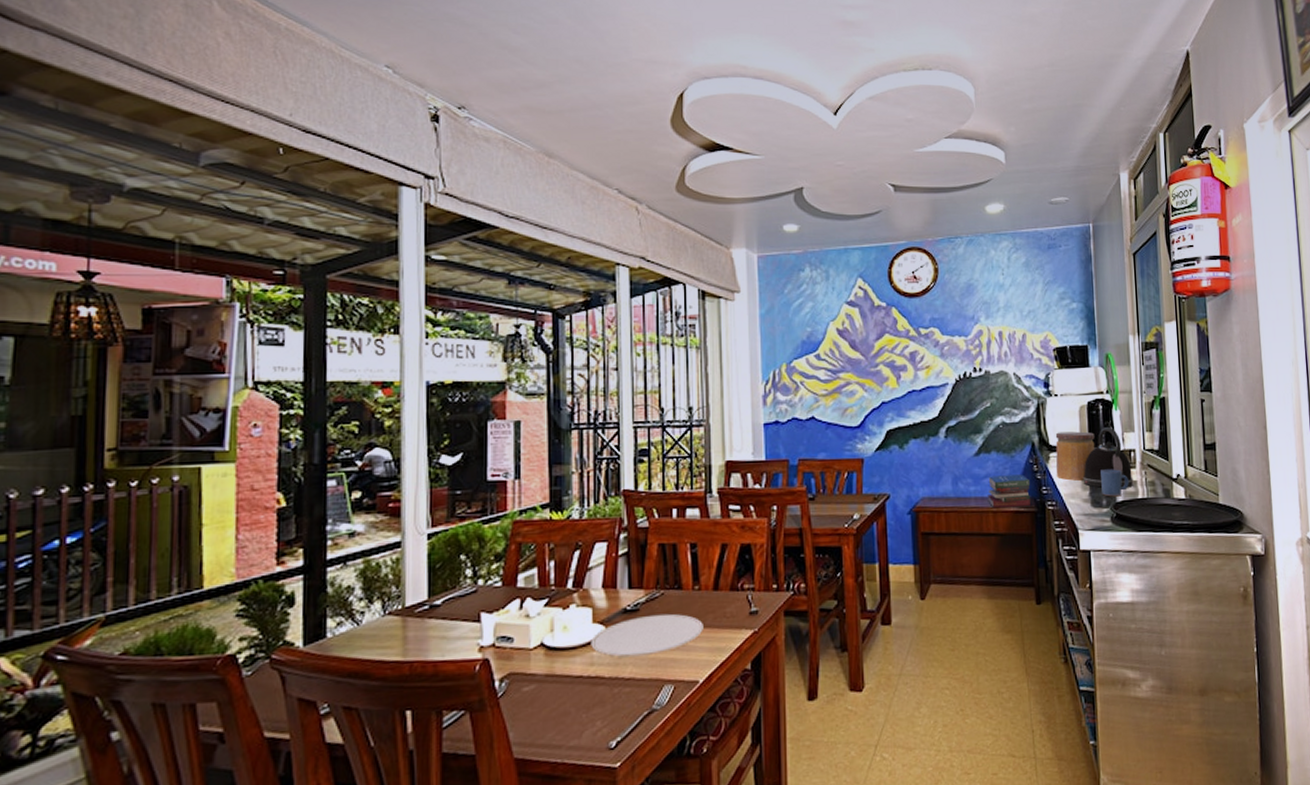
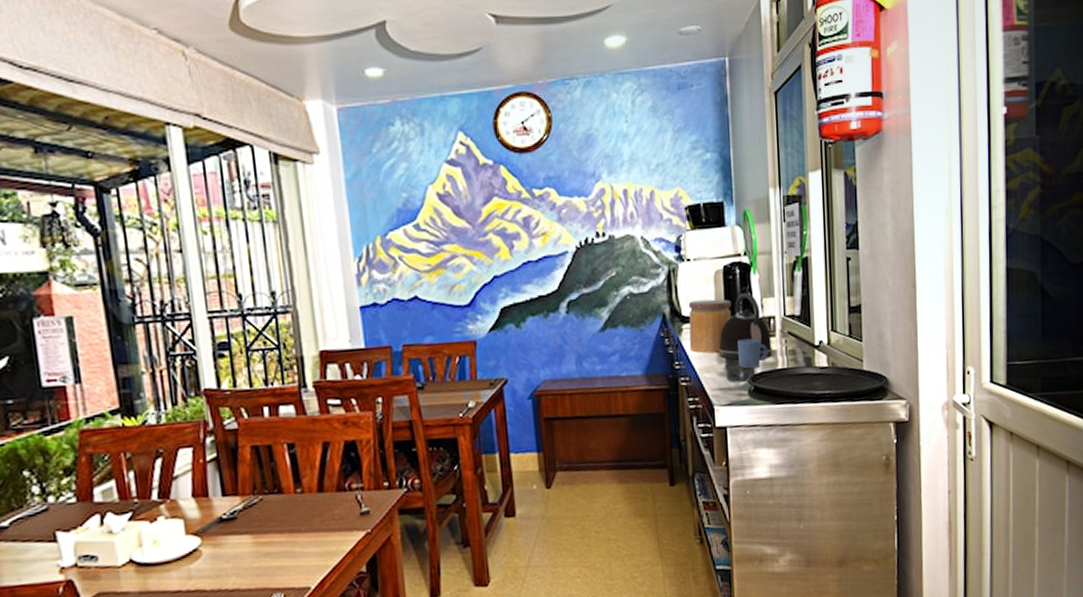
plate: present [591,613,703,658] -> none [186,519,311,569]
books: present [987,474,1031,509] -> none [615,349,662,388]

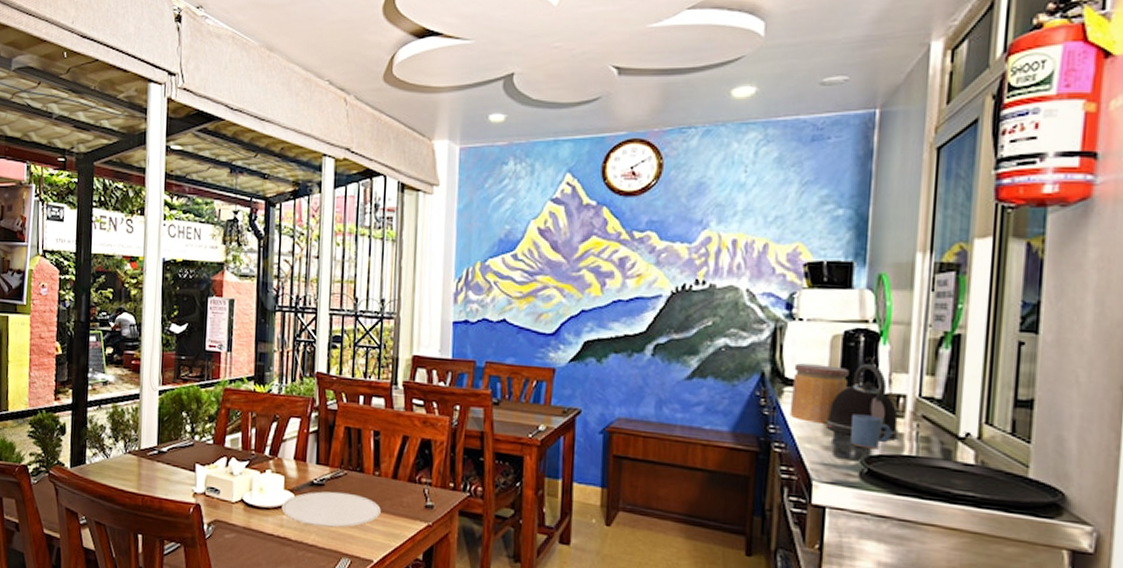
plate: none [186,519,311,569] -> present [281,491,381,529]

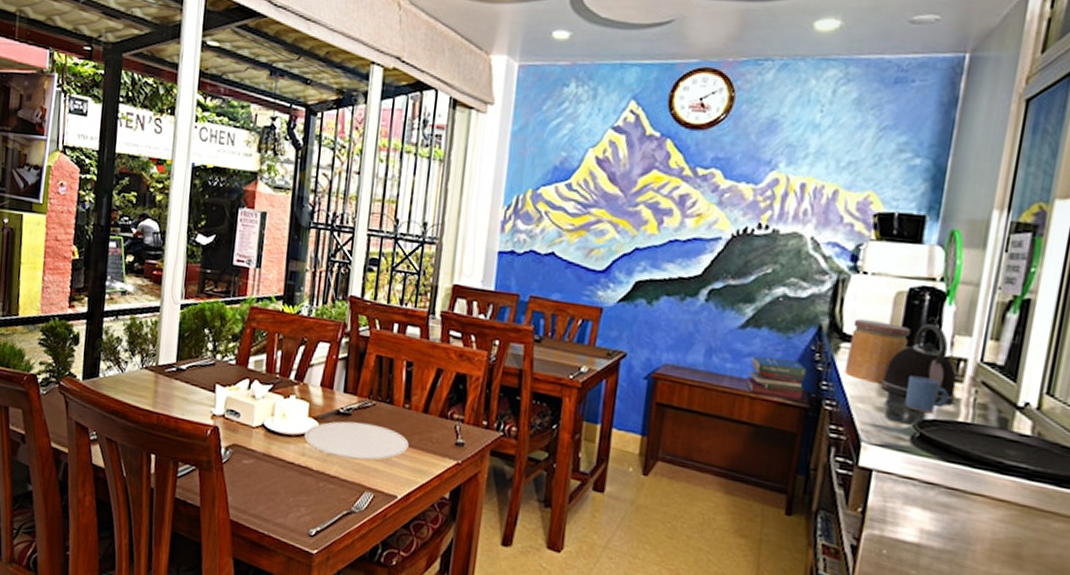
books: none [697,404,755,444] -> present [746,355,808,400]

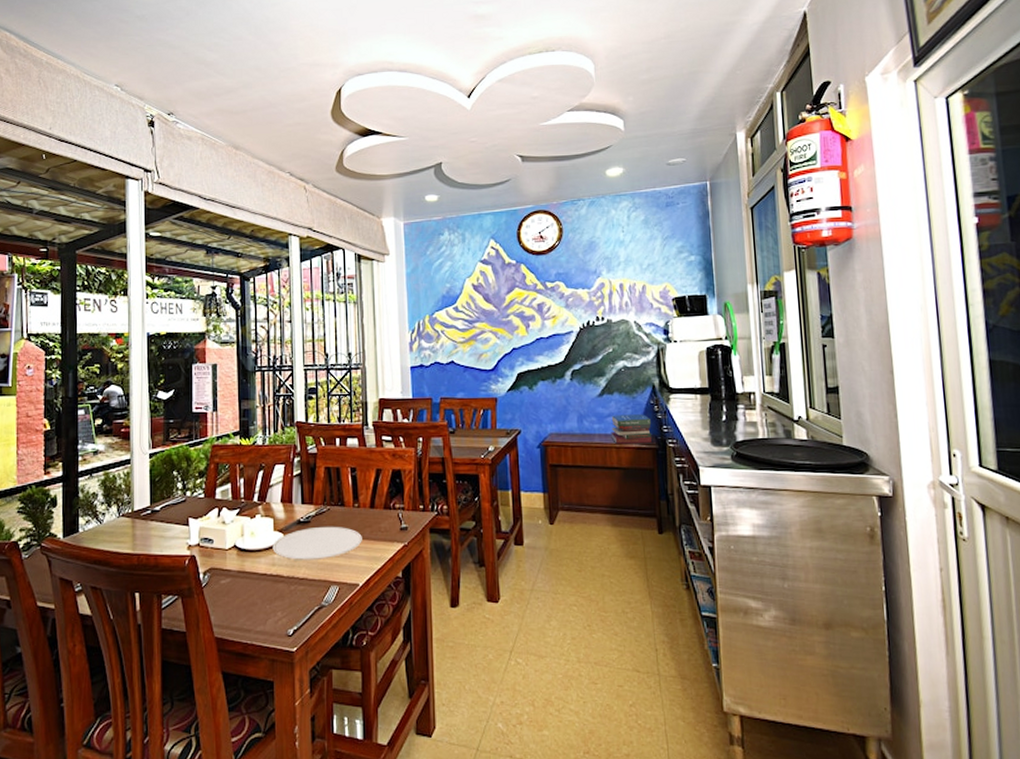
jar: present [844,318,911,384] -> none [675,375,715,421]
kettle: present [881,323,957,406] -> none [702,370,754,428]
mug: present [904,375,949,414] -> none [720,410,749,437]

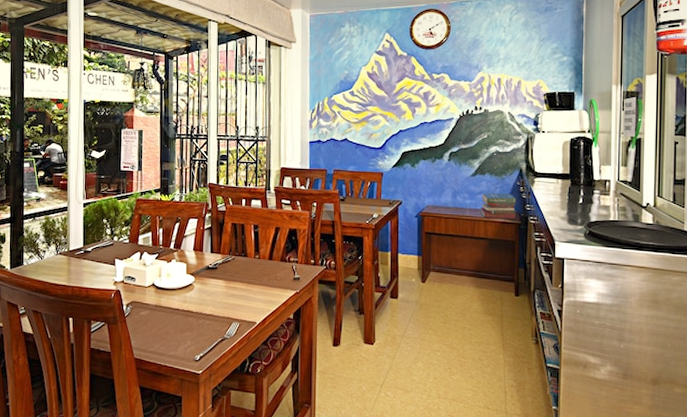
plate: present [272,526,362,561] -> none [185,272,261,301]

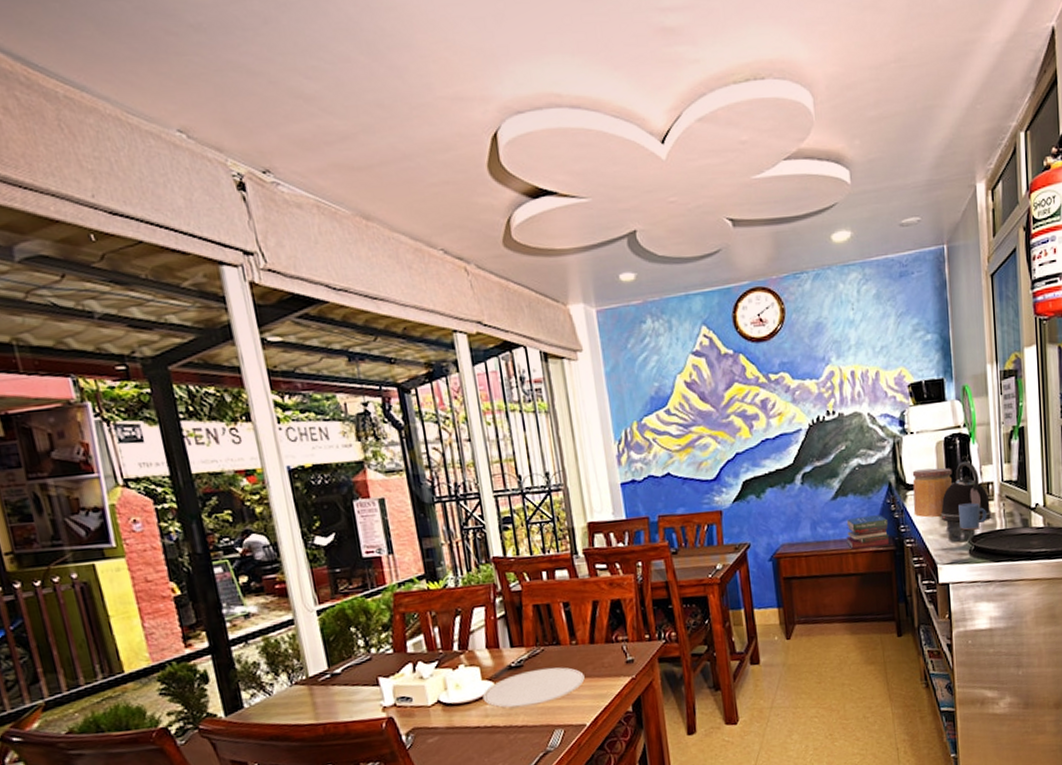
plate: none [185,272,261,301] -> present [482,667,585,709]
jar: none [539,162,575,202] -> present [912,467,953,517]
kettle: none [562,159,607,211] -> present [940,460,992,522]
mug: none [578,194,602,217] -> present [958,502,987,531]

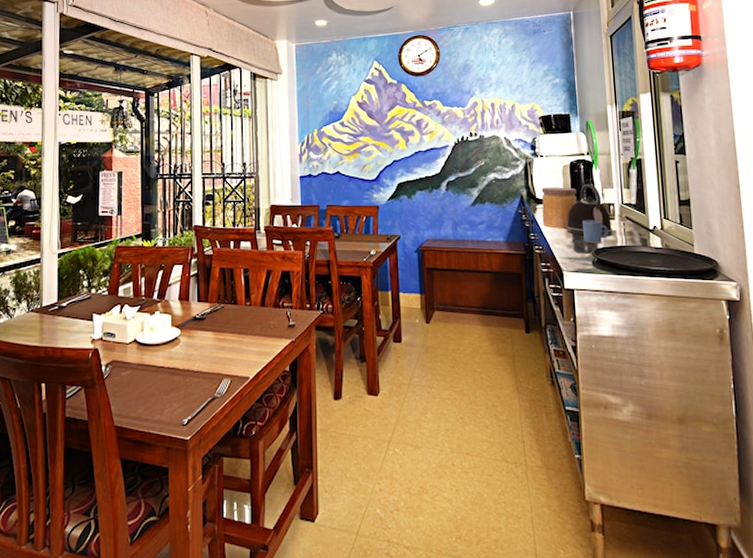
plate: present [482,667,585,709] -> none [170,322,253,355]
books: present [846,515,889,550] -> none [482,222,520,250]

